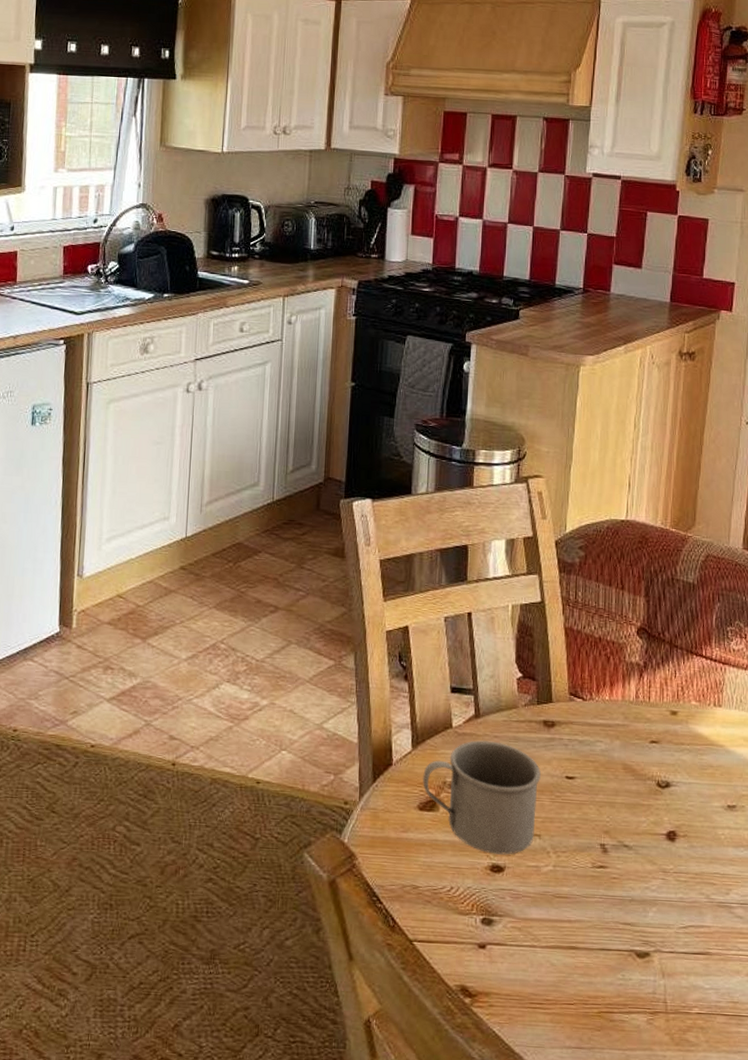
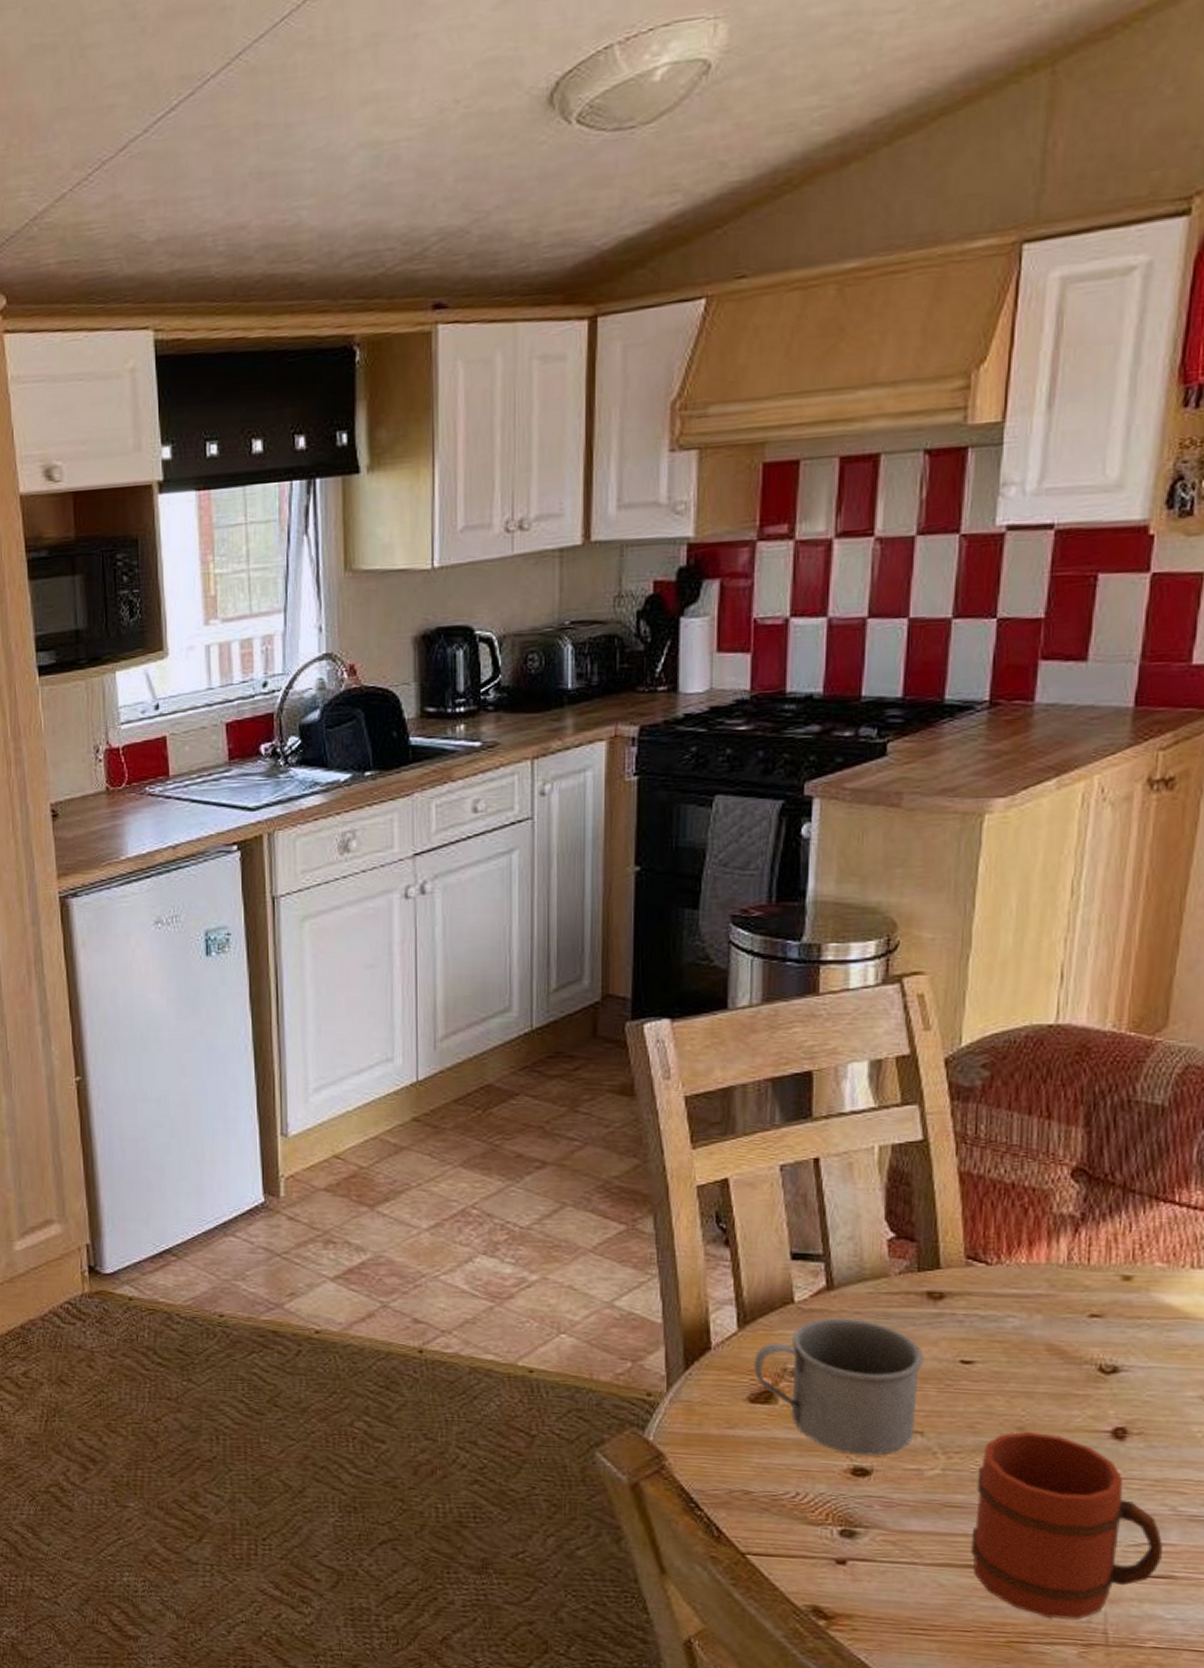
mug: none [573,834,701,991] -> present [971,1431,1163,1620]

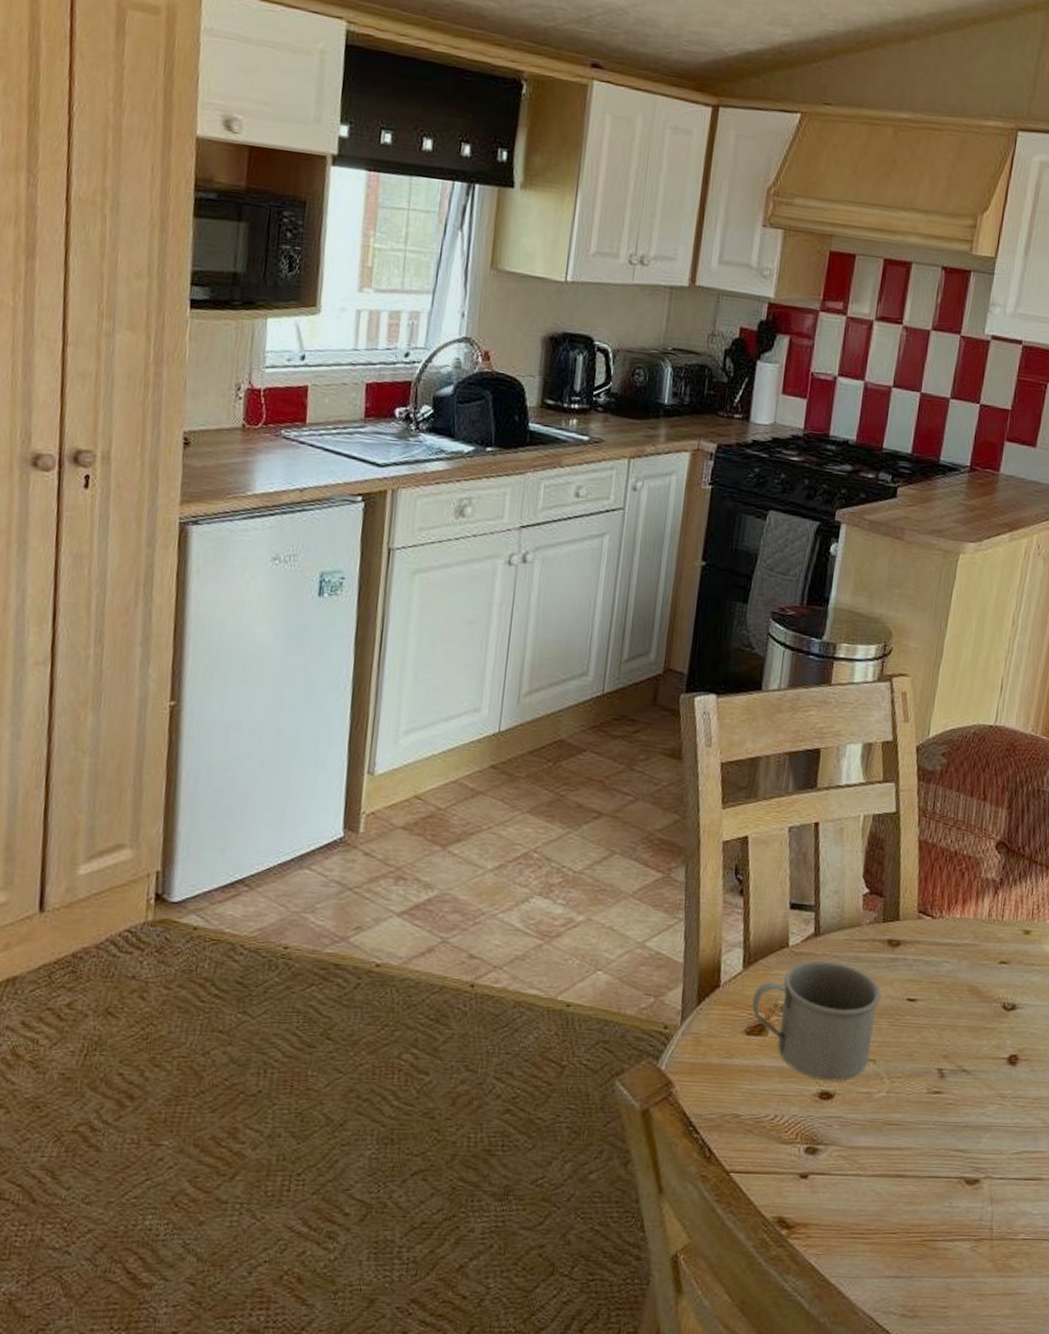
mug: present [971,1431,1163,1620] -> none [901,1058,1036,1218]

